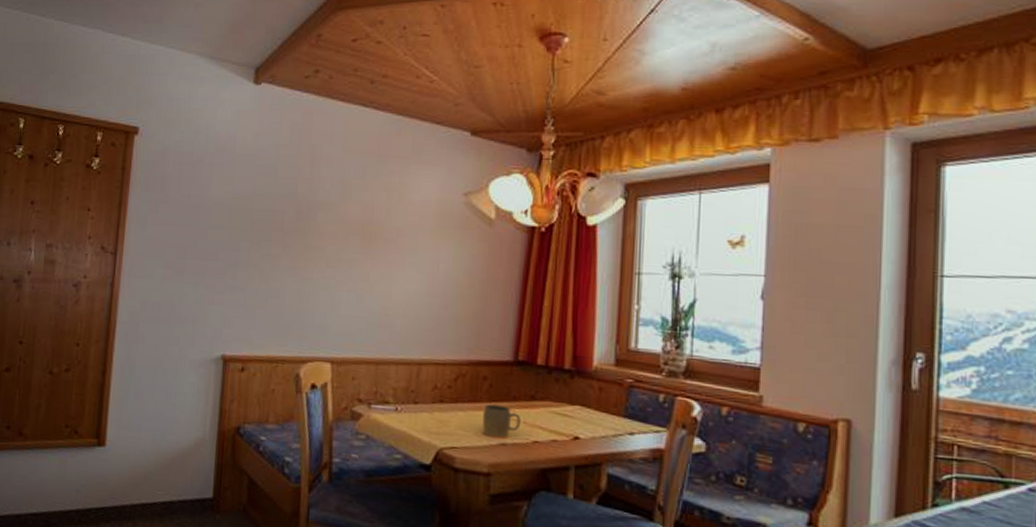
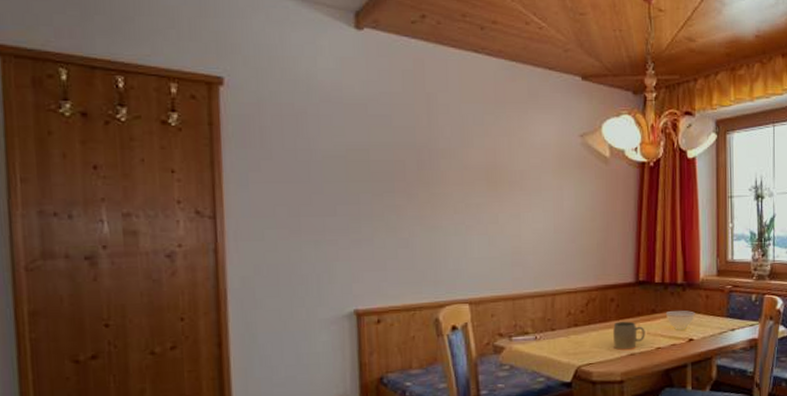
bowl: none [547,400,584,426] -> present [665,310,695,331]

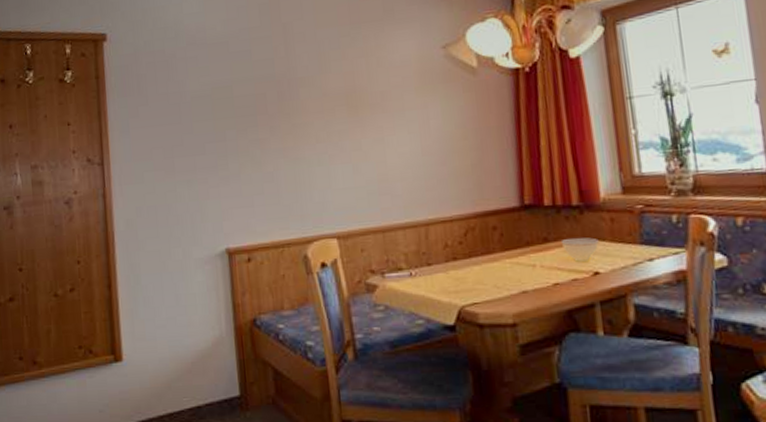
mug: present [613,321,645,351] -> none [498,252,539,288]

